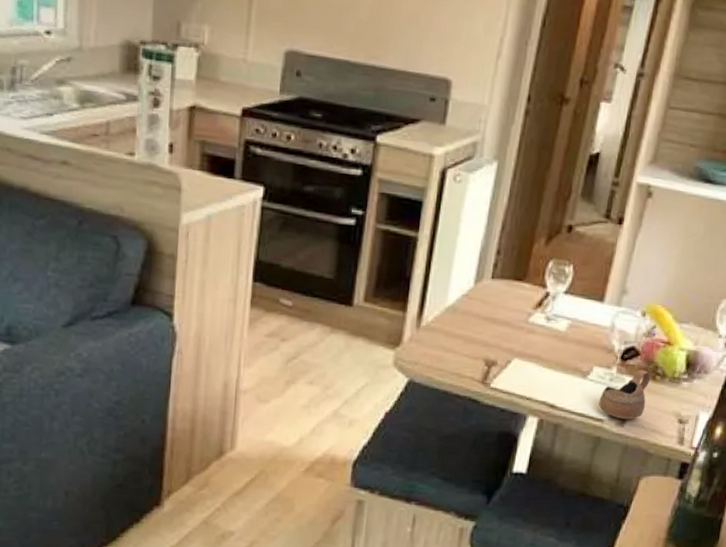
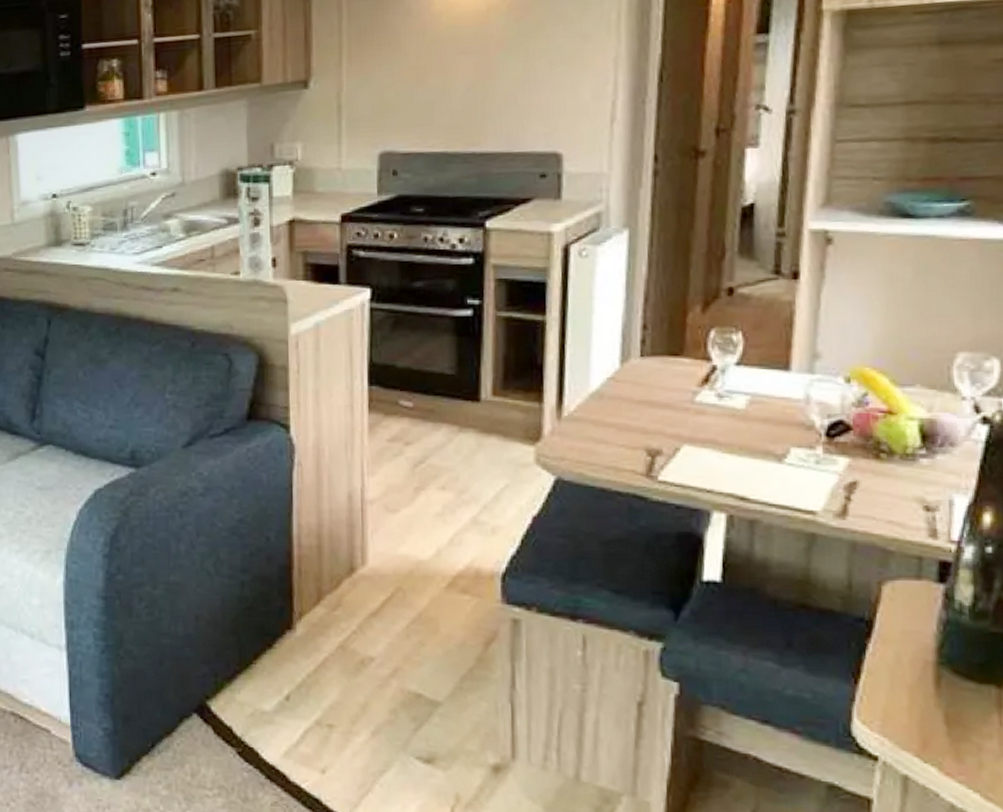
cup: present [599,370,651,420] -> none [805,448,873,511]

